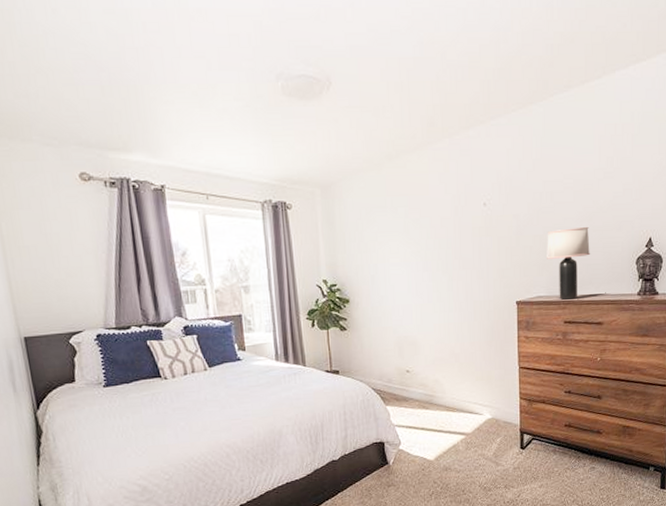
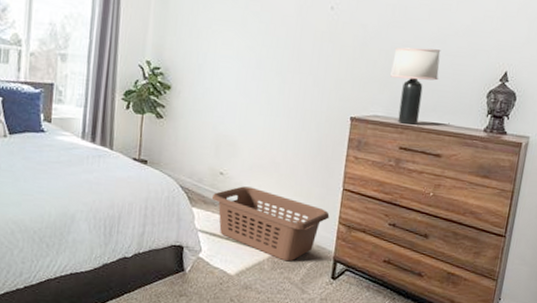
laundry basket: none [402,379,511,440] -> present [211,186,330,262]

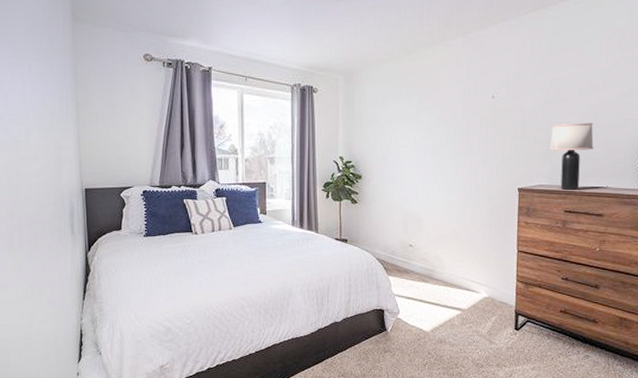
laundry basket: present [211,186,330,262] -> none [404,255,508,317]

